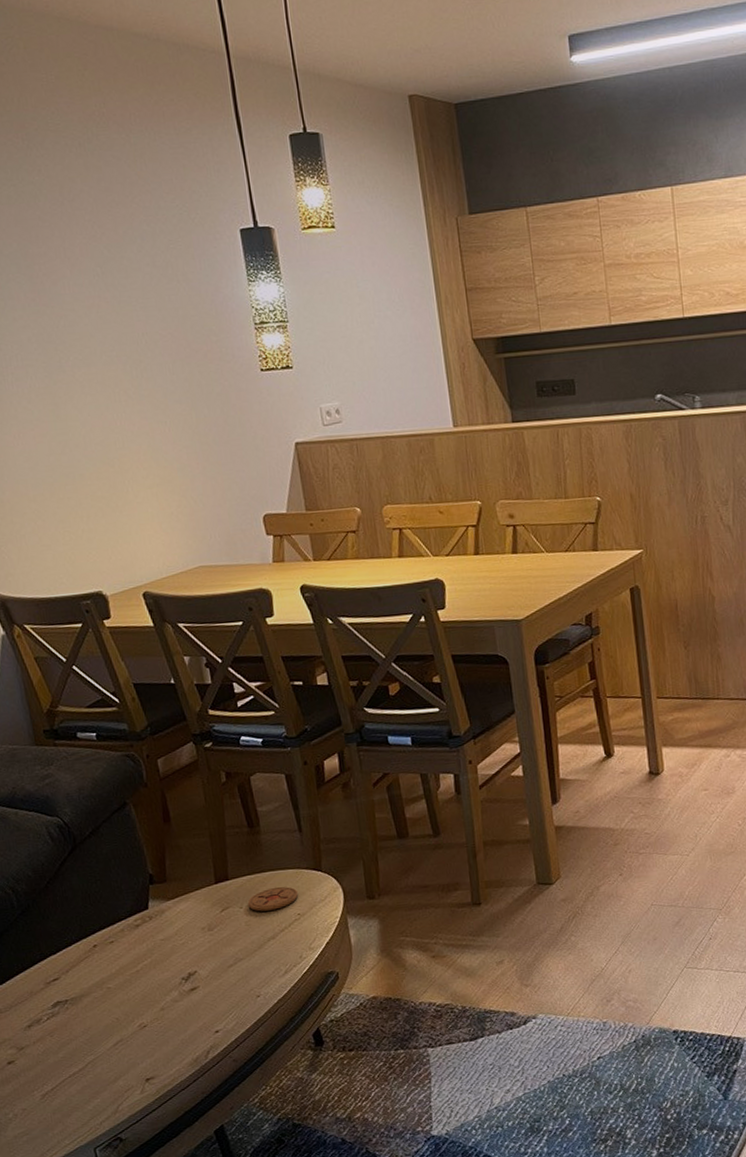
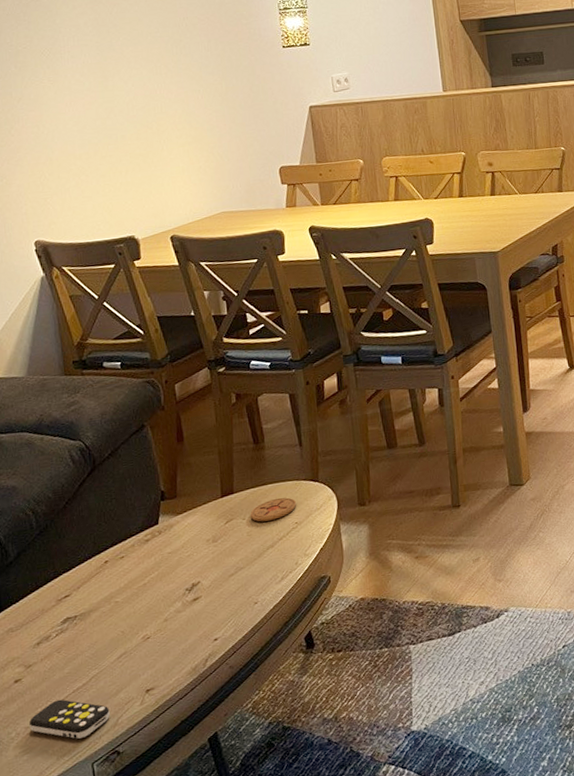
remote control: none [26,1083,110,1124] -> present [30,699,110,739]

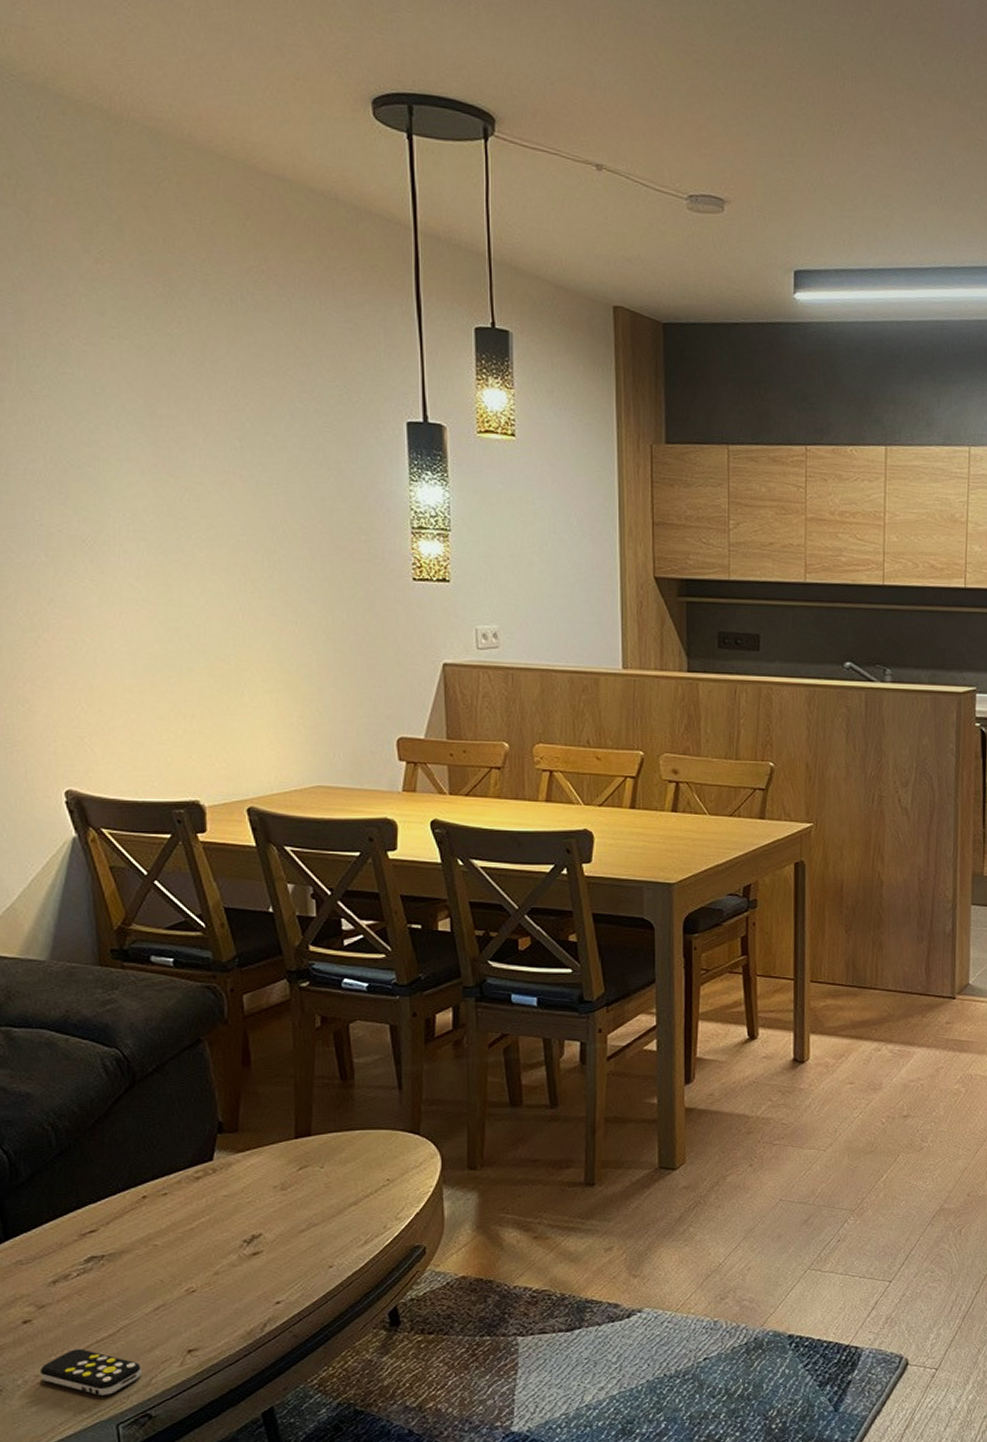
coaster: present [250,497,297,522] -> none [330,1148,390,1174]

